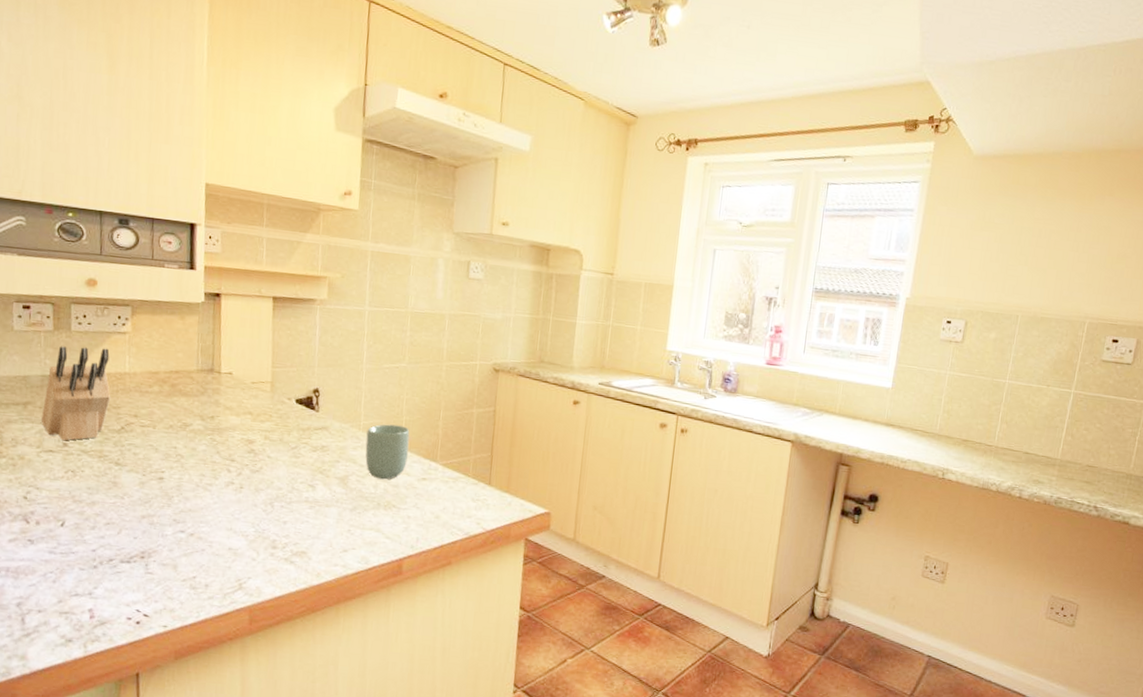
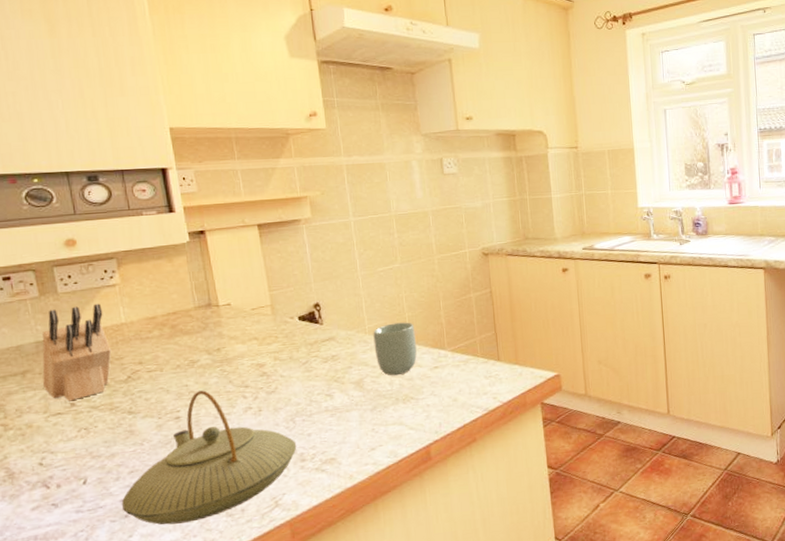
teapot: none [92,455,271,587] -> present [121,390,297,525]

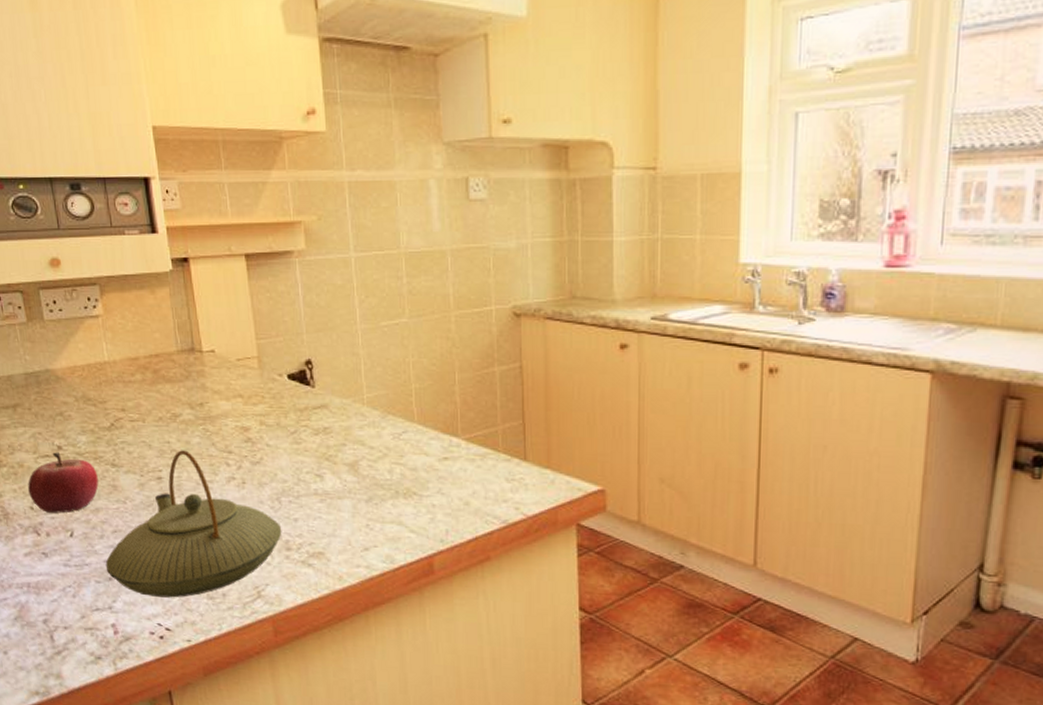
fruit: none [37,409,114,466] -> present [28,452,99,514]
knife block: present [42,303,112,402] -> none [30,336,96,444]
cup: present [373,322,417,376] -> none [372,395,423,463]

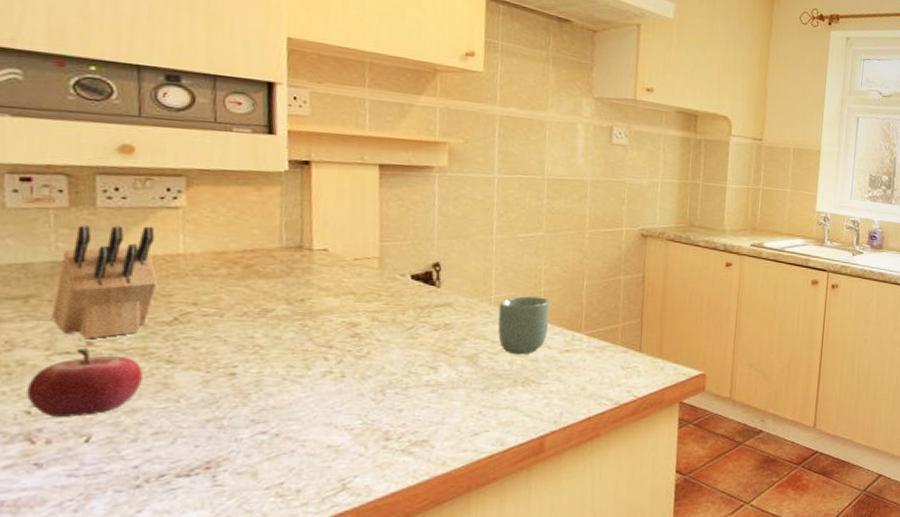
knife block: none [30,336,96,444] -> present [51,225,158,340]
teapot: present [105,450,282,598] -> none [134,345,383,501]
cup: none [372,395,423,463] -> present [497,296,550,355]

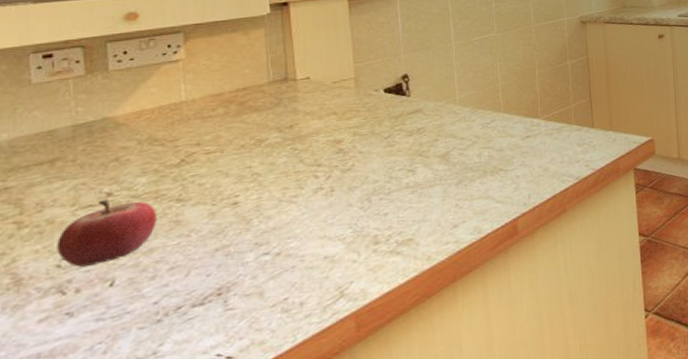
knife block: present [51,225,158,340] -> none [74,81,165,191]
cup: present [497,296,550,355] -> none [463,91,508,148]

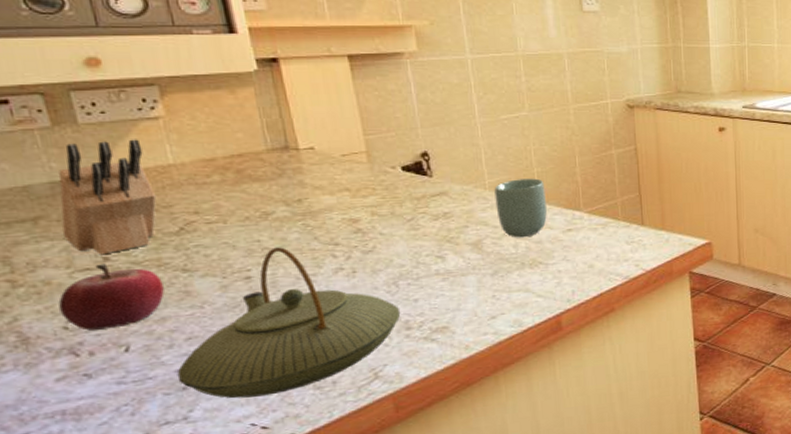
knife block: none [74,81,165,191] -> present [58,139,157,255]
teapot: none [154,171,371,329] -> present [177,247,401,399]
cup: none [463,91,508,148] -> present [494,178,547,238]

